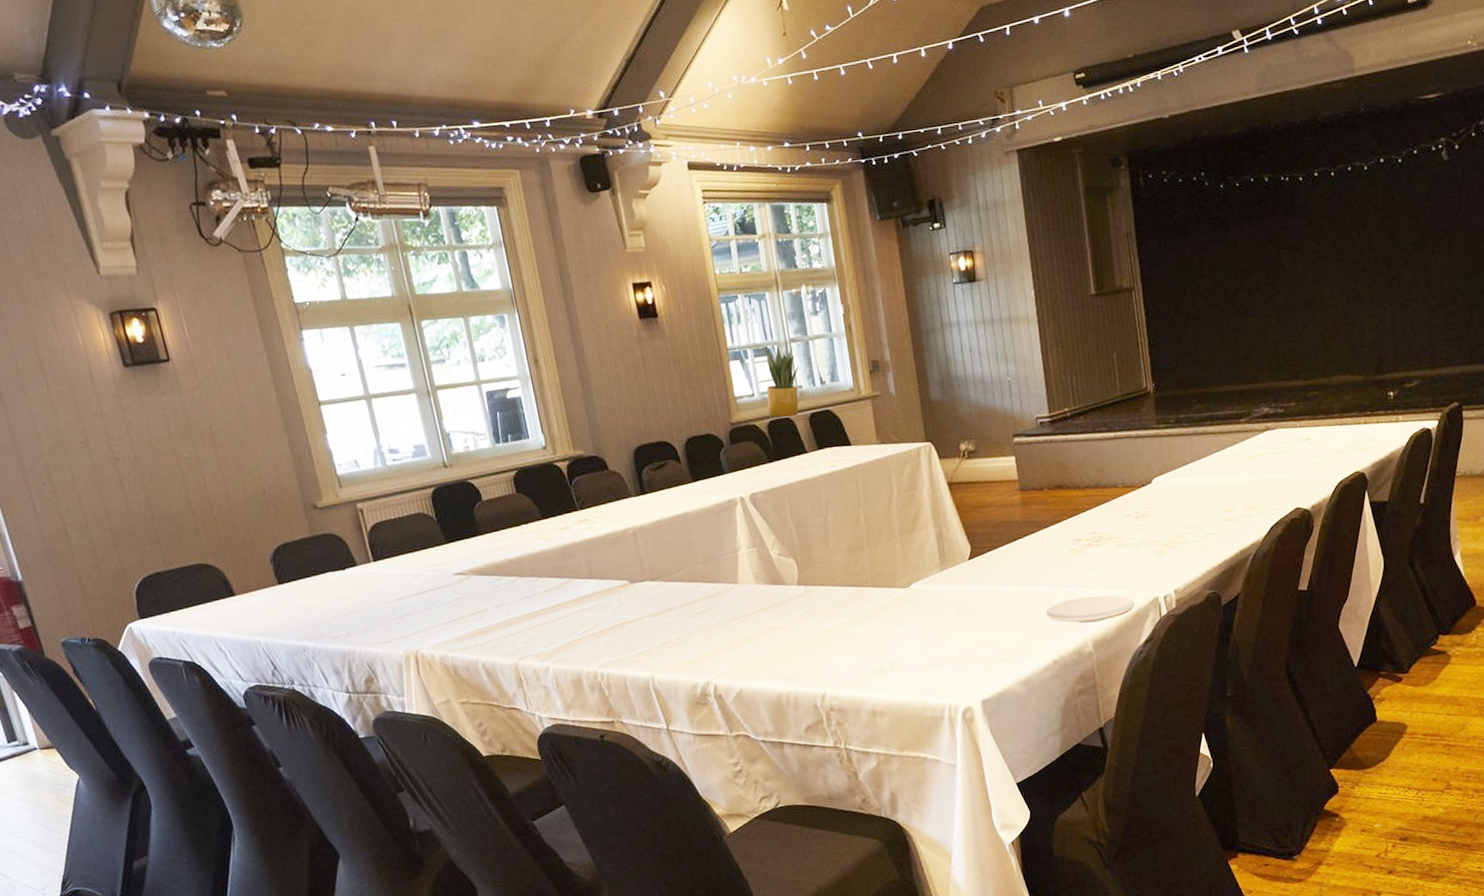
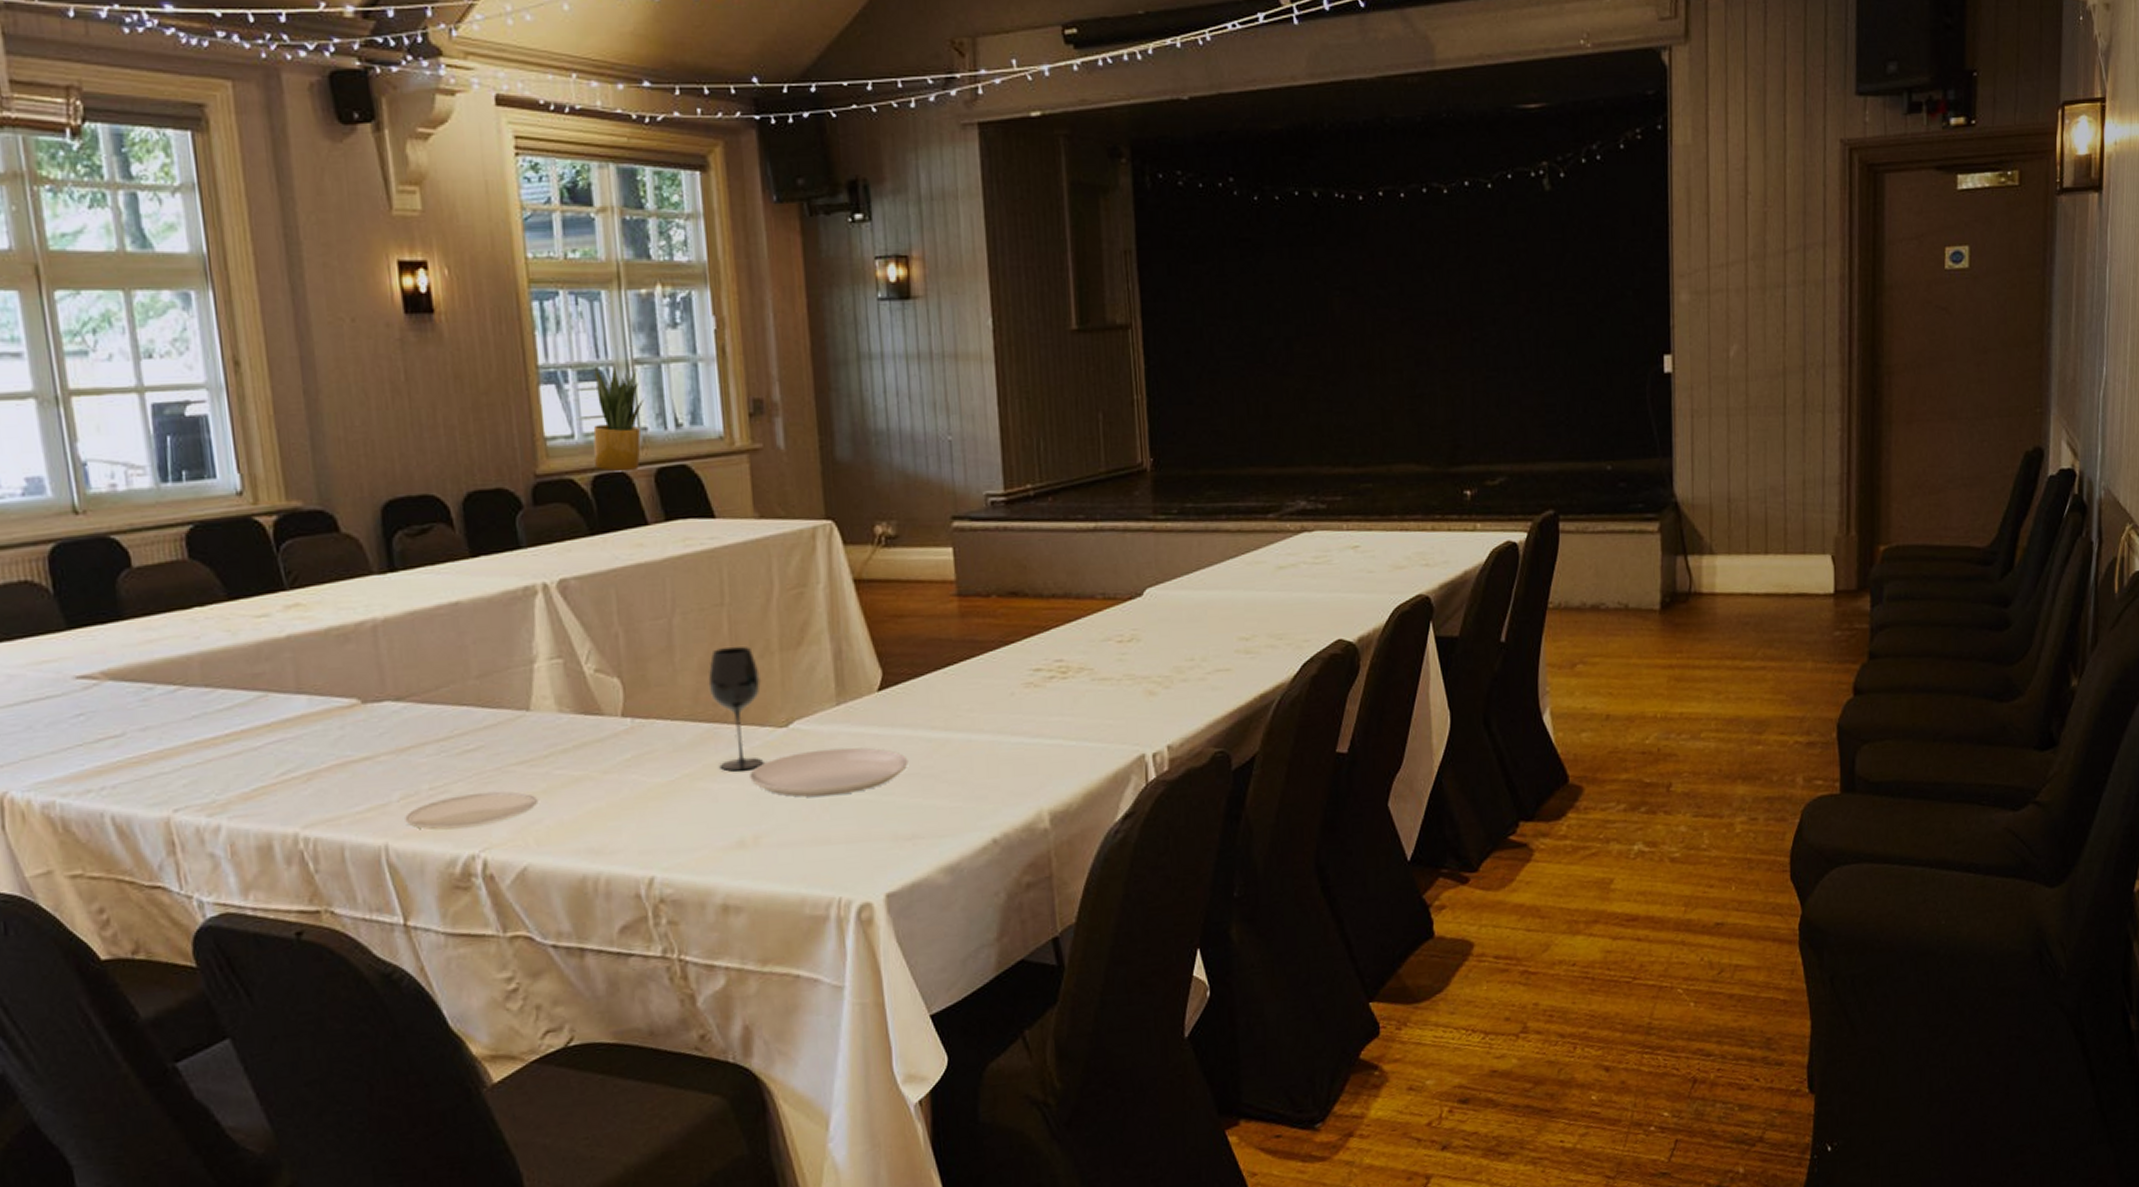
plate: none [663,638,747,666] -> present [405,790,539,831]
wine glass: none [853,533,894,620] -> present [708,646,764,772]
plate: none [885,599,992,636] -> present [750,747,909,797]
plate: present [1045,595,1135,623] -> none [985,749,1112,788]

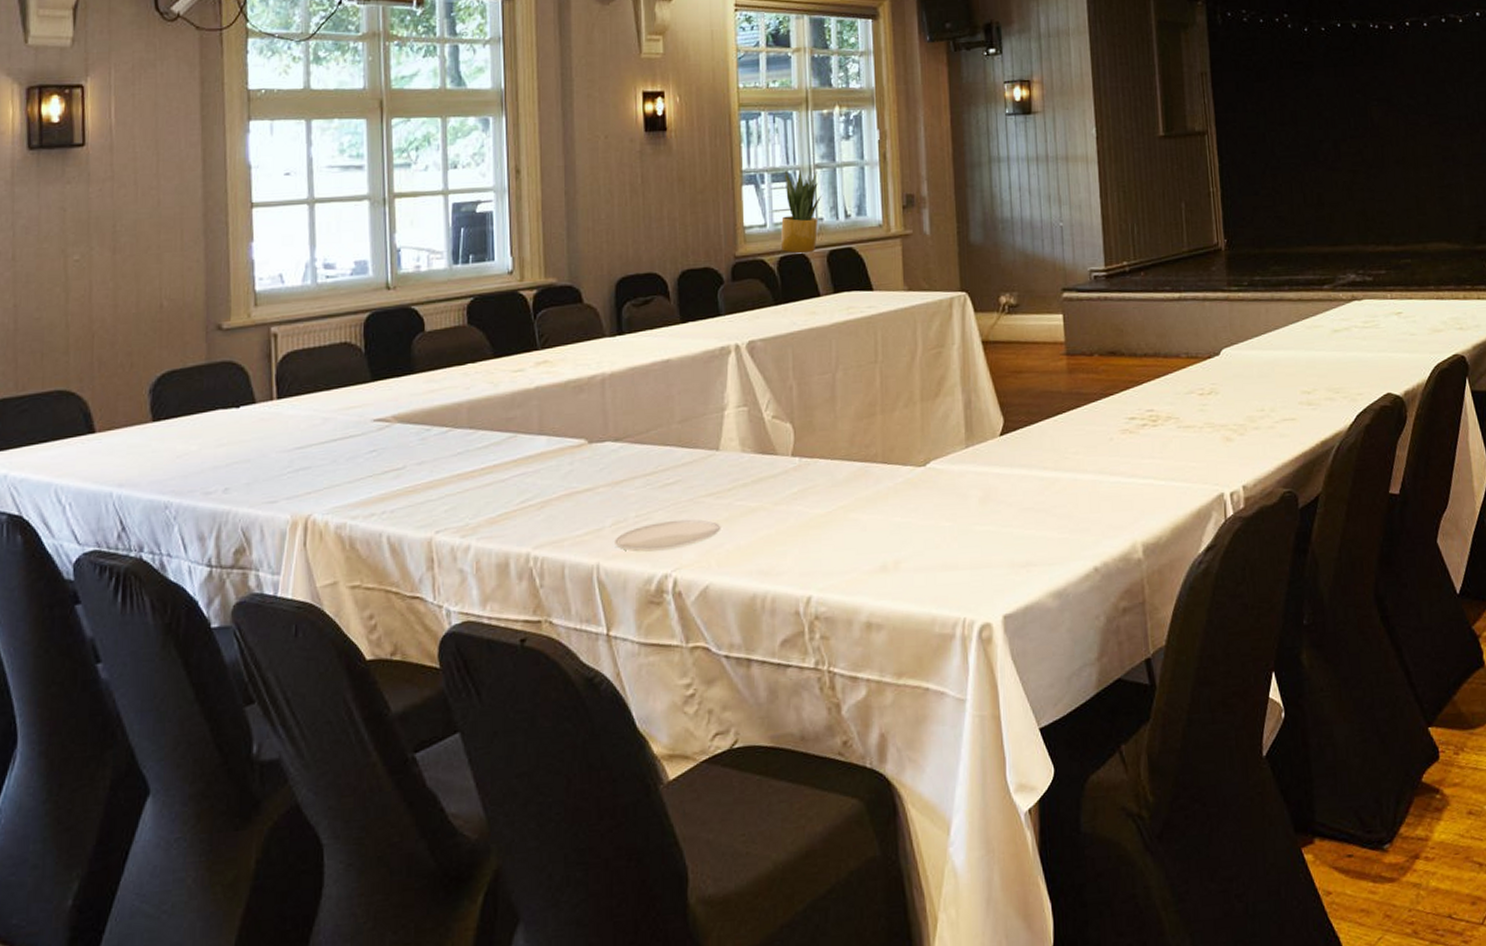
wine glass: present [708,646,764,772] -> none [862,397,906,505]
plate: present [750,747,909,797] -> none [893,484,1024,528]

